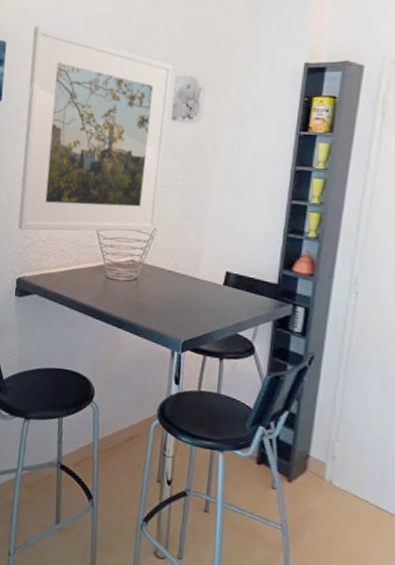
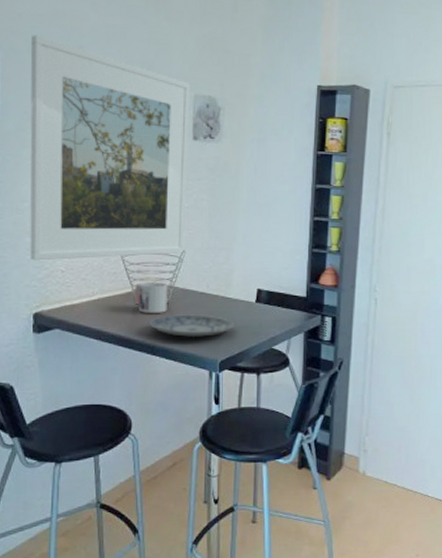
mug: none [105,257,138,288] -> present [133,282,168,313]
plate: none [116,290,201,315] -> present [148,314,235,337]

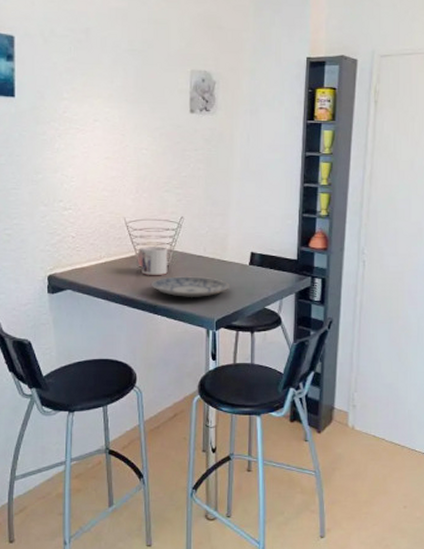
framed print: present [29,35,190,261] -> none [42,20,187,228]

